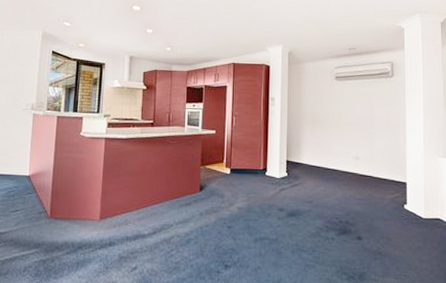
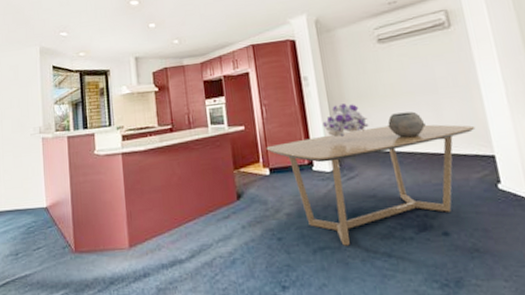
dining table: none [231,147,396,239] -> present [266,124,476,246]
bouquet: none [280,125,316,152] -> present [322,103,369,138]
ceramic pot: none [331,139,360,160] -> present [387,111,426,138]

